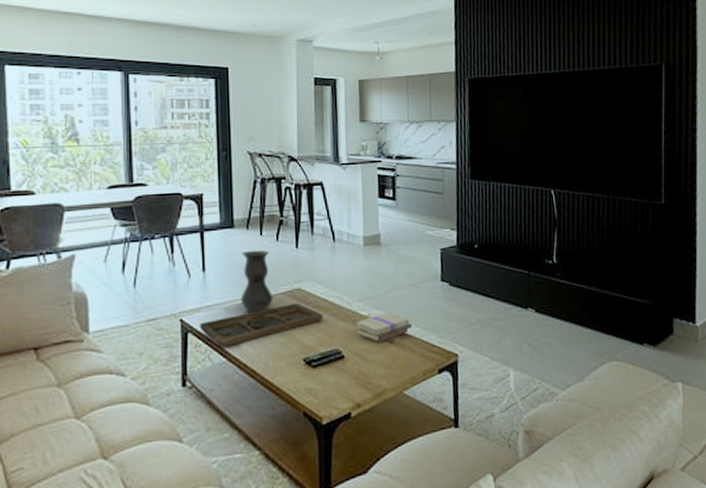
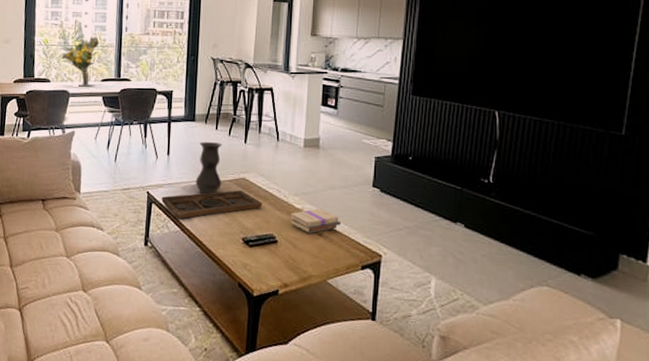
bouquet: none [49,133,100,198] -> present [61,36,99,87]

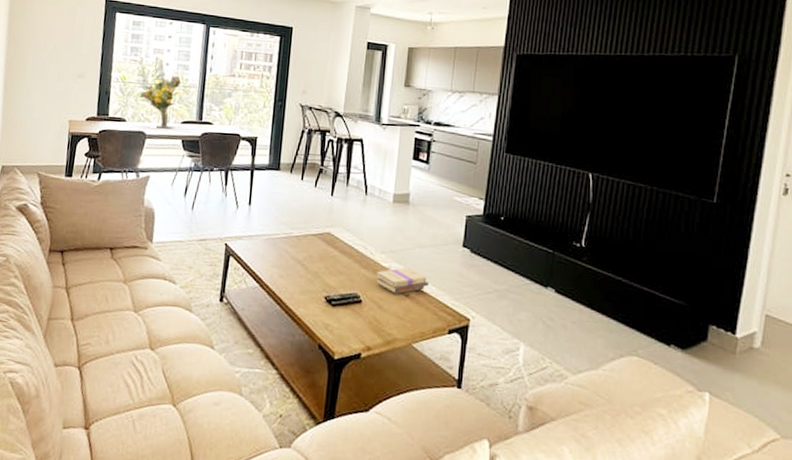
decorative tray: present [161,190,262,219] -> none [240,245,347,275]
vase: present [195,141,223,195] -> none [277,192,308,249]

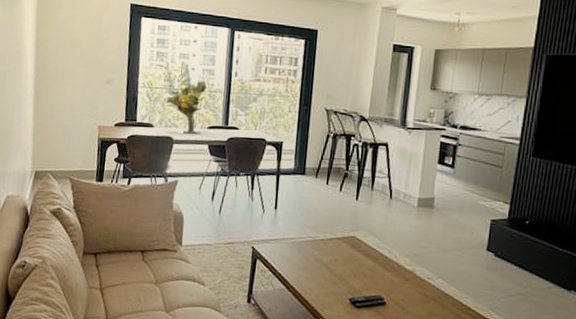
books: present [376,267,430,295] -> none [400,271,453,298]

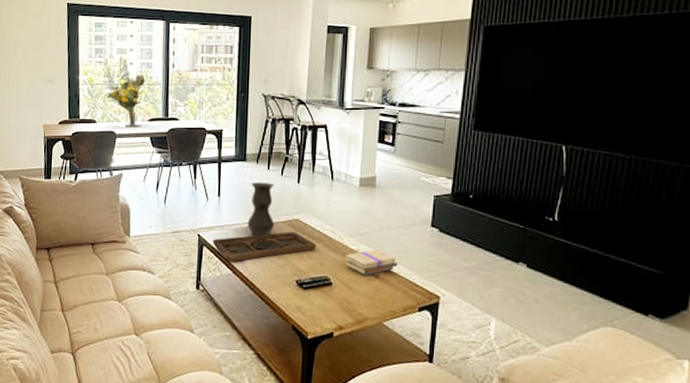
decorative tray: none [267,248,372,277] -> present [213,232,316,262]
vase: none [302,196,333,252] -> present [247,182,275,237]
books: none [400,271,453,298] -> present [345,249,399,276]

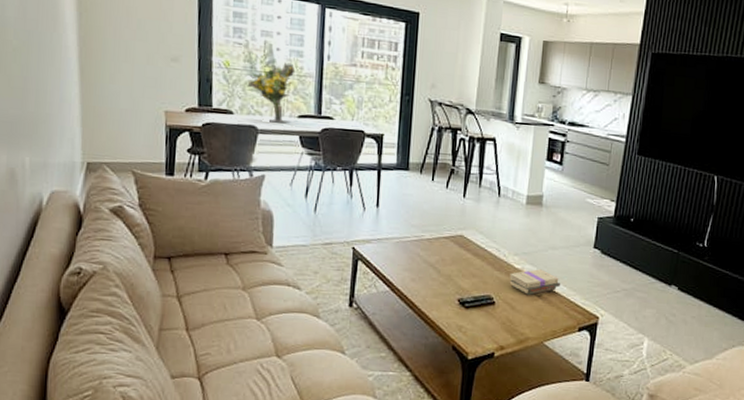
decorative tray: present [213,232,316,262] -> none [369,248,480,279]
vase: present [247,182,275,237] -> none [407,193,439,252]

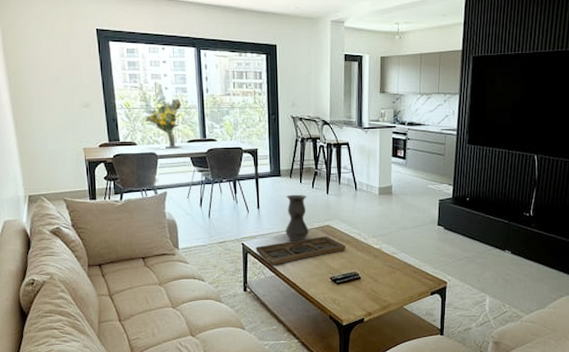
decorative tray: none [369,248,480,279] -> present [256,236,346,266]
vase: none [407,193,439,252] -> present [285,194,309,242]
books: present [509,269,561,296] -> none [370,247,414,270]

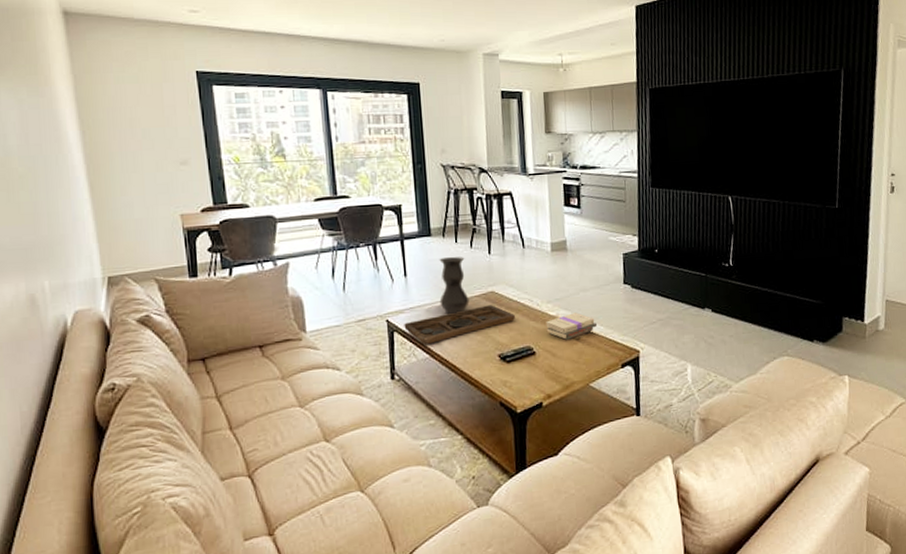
bouquet: present [145,98,183,148] -> none [259,149,308,210]
books: none [370,247,414,270] -> present [546,312,598,341]

